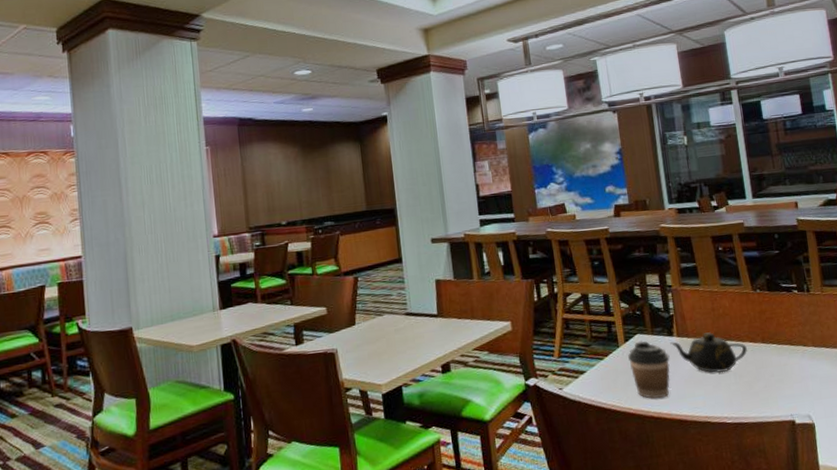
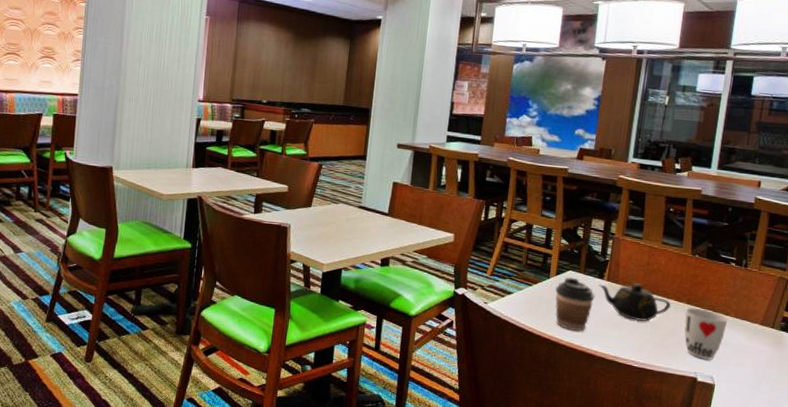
cup: none [762,344,809,399] -> present [684,307,728,360]

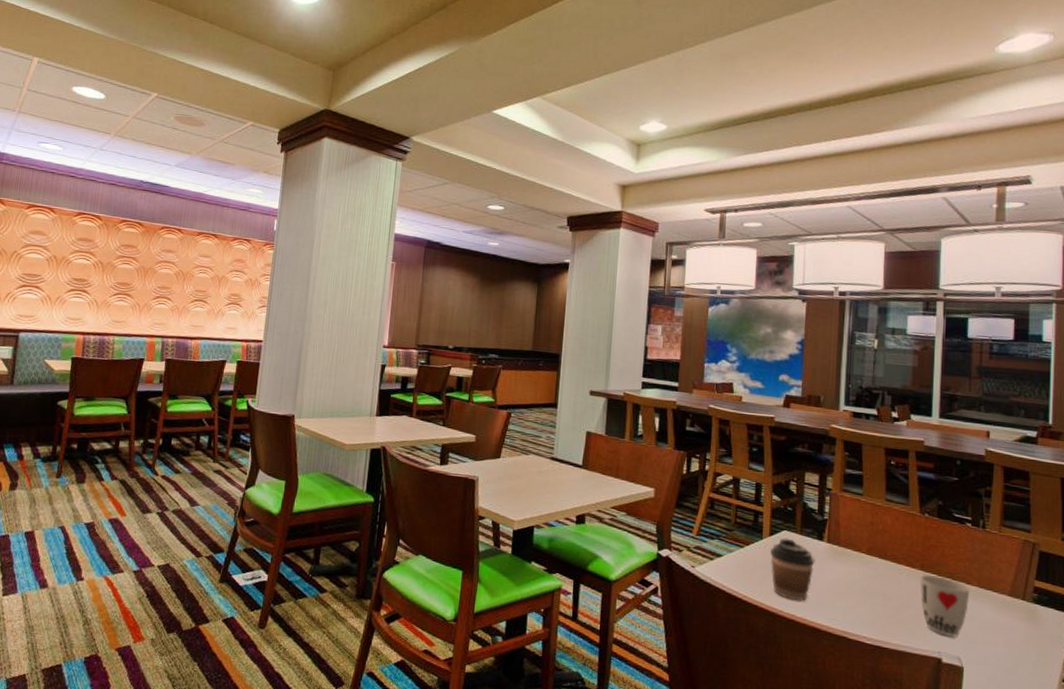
teapot: present [599,283,671,322] -> none [818,545,902,591]

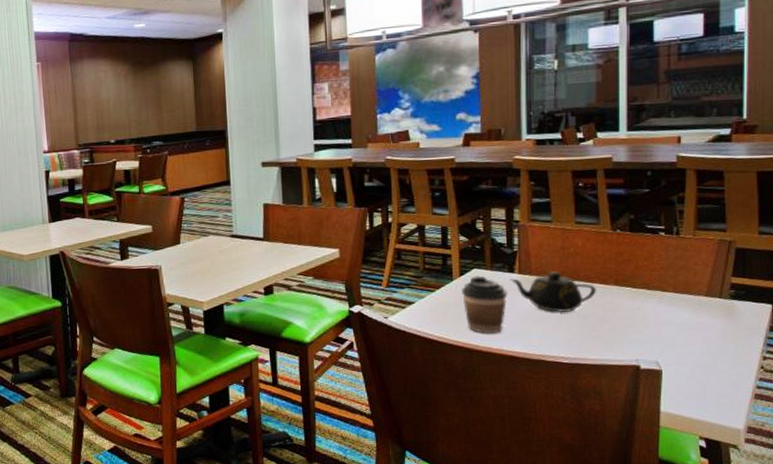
teapot: none [818,545,902,591] -> present [510,271,596,313]
cup: present [919,574,970,637] -> none [614,288,666,344]

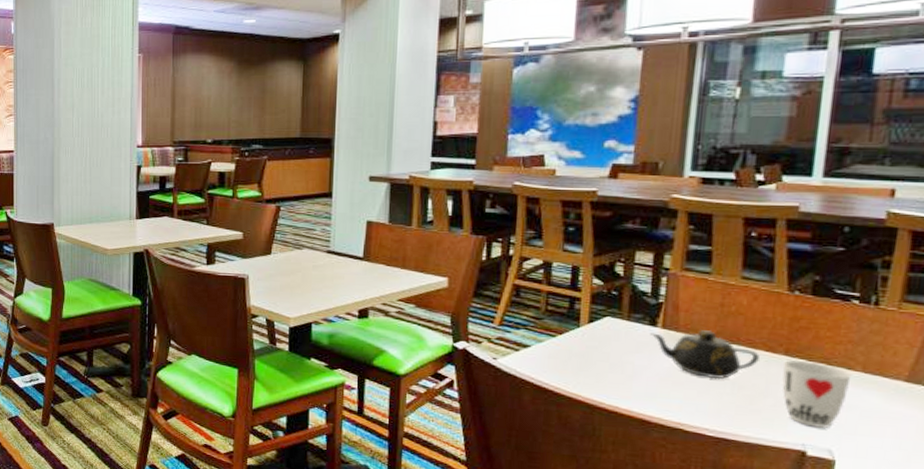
coffee cup: present [462,275,508,334] -> none [589,325,646,392]
cup: none [614,288,666,344] -> present [782,359,852,428]

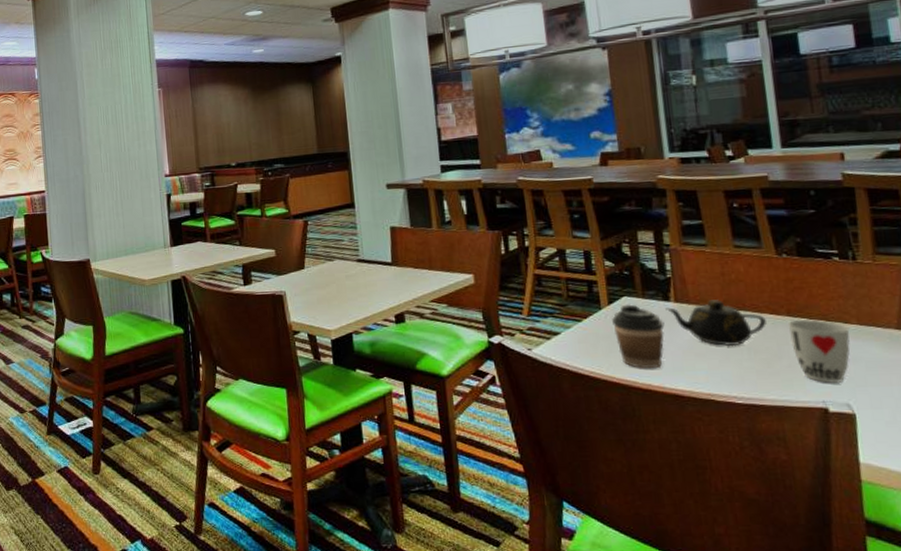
coffee cup: none [589,325,646,392] -> present [612,304,665,369]

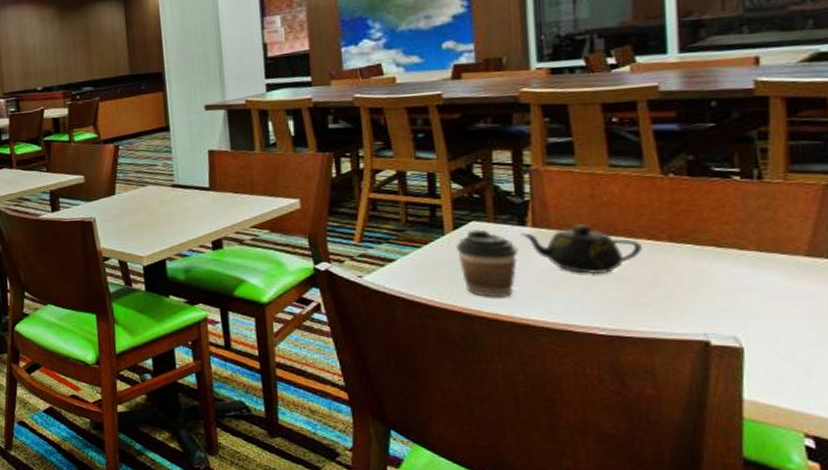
cup: present [787,319,851,383] -> none [668,244,746,314]

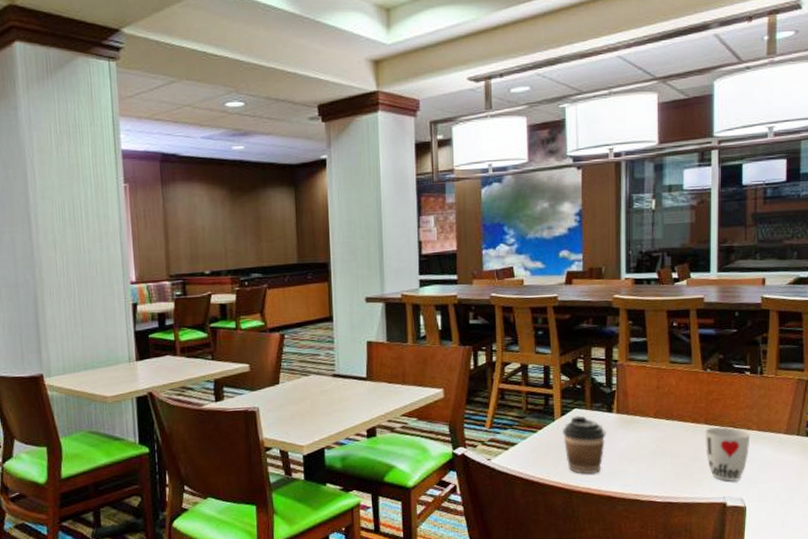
teapot: present [520,224,642,275] -> none [608,410,688,452]
cup: none [668,244,746,314] -> present [704,426,751,482]

